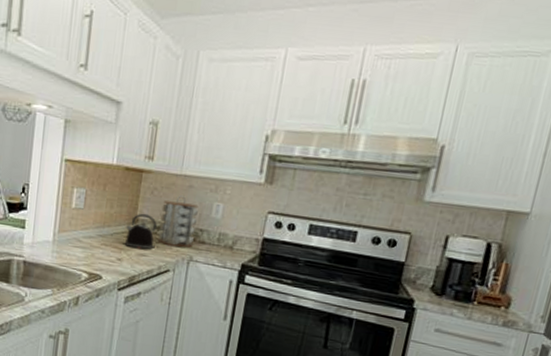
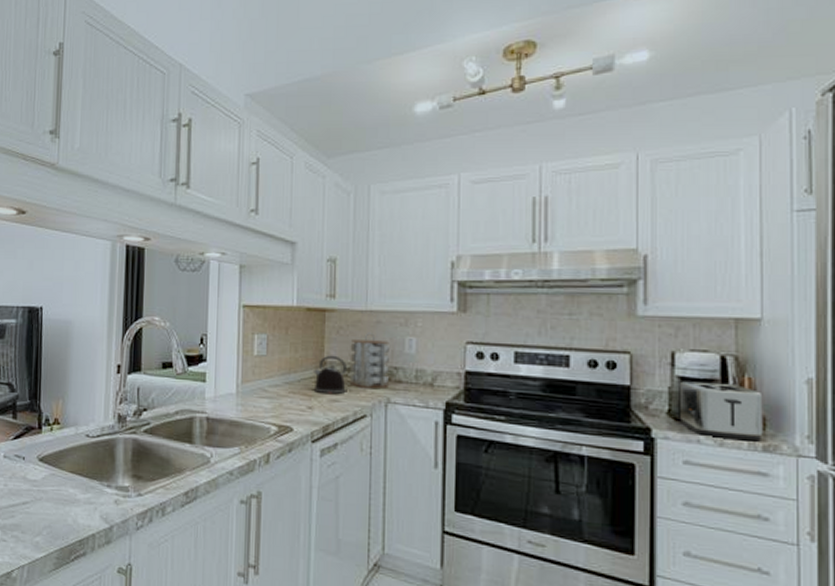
toaster: none [440,262,515,318] -> present [679,381,763,442]

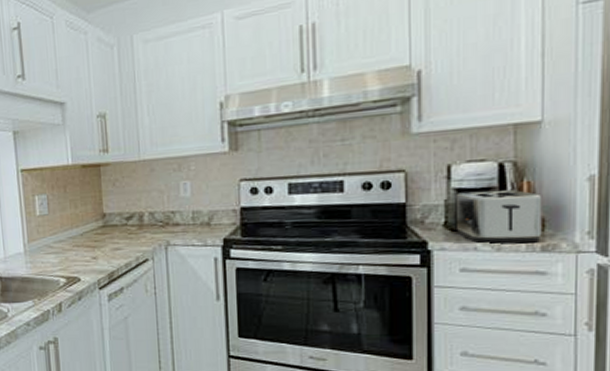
kettle: present [312,355,347,396] -> none [93,206,128,245]
spice rack: present [349,333,389,390] -> none [127,181,167,235]

